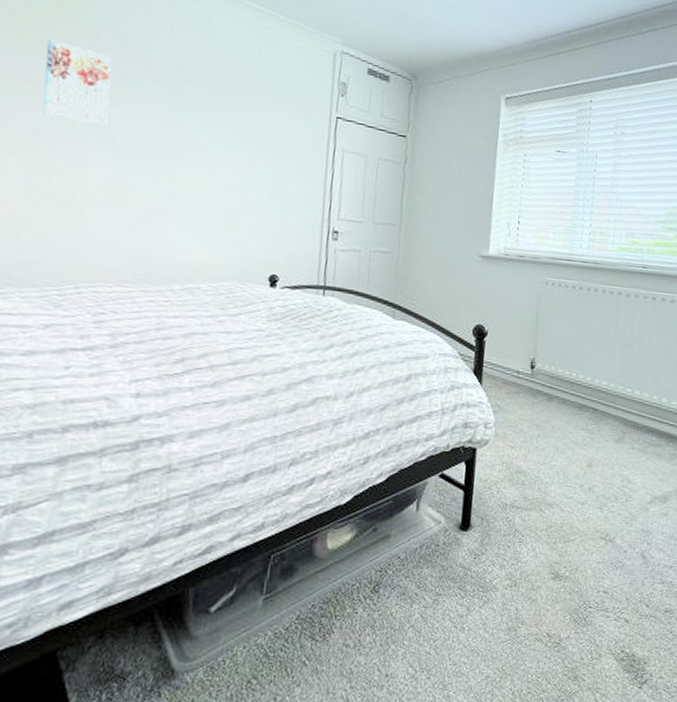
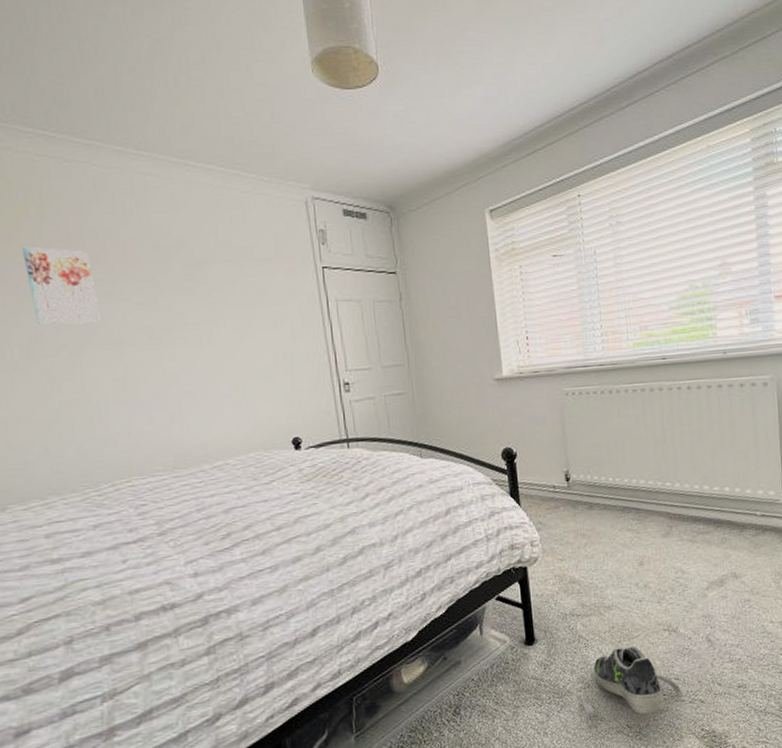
shoe: none [505,549,609,626] -> present [581,646,683,720]

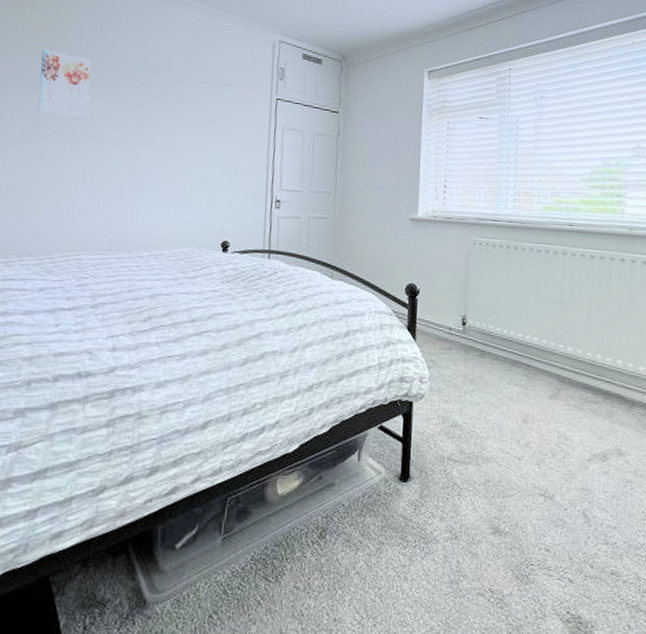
shoe: present [581,646,683,720] -> none [446,503,552,583]

